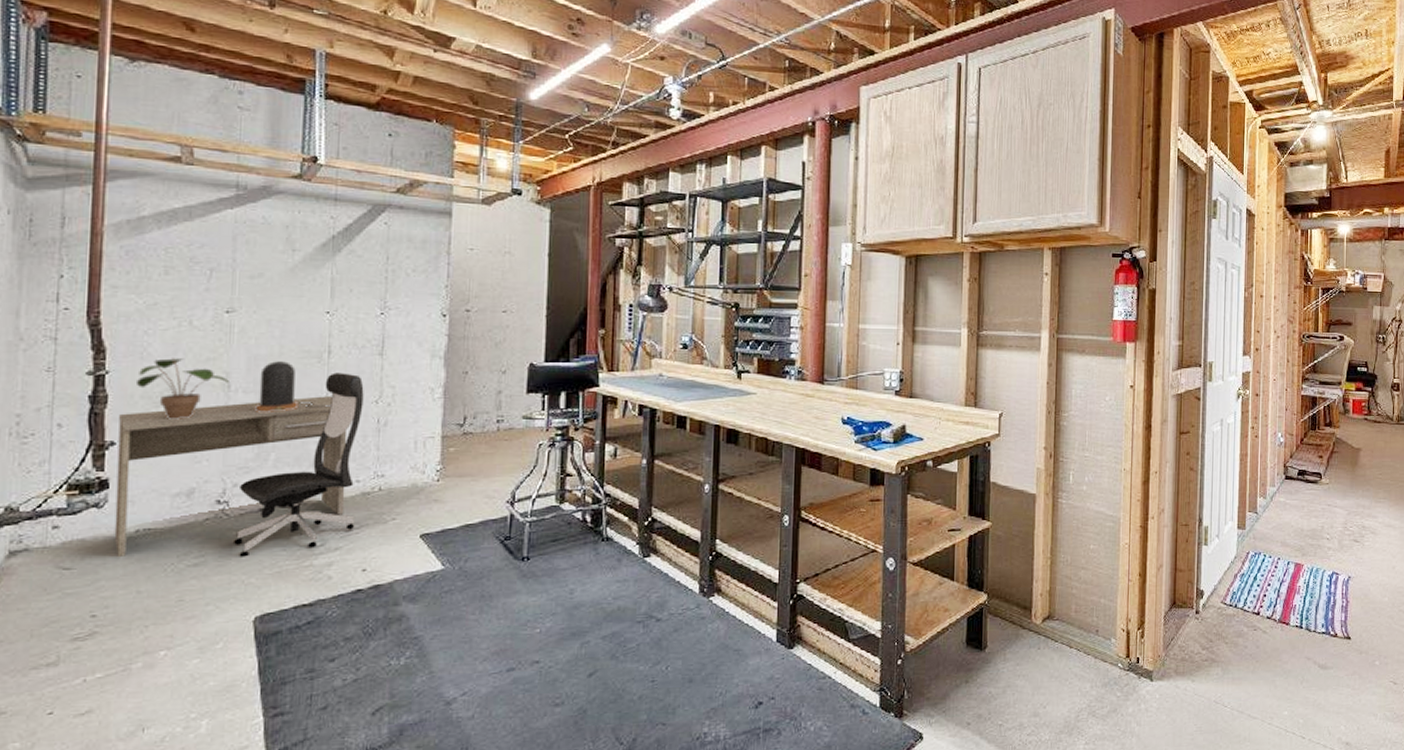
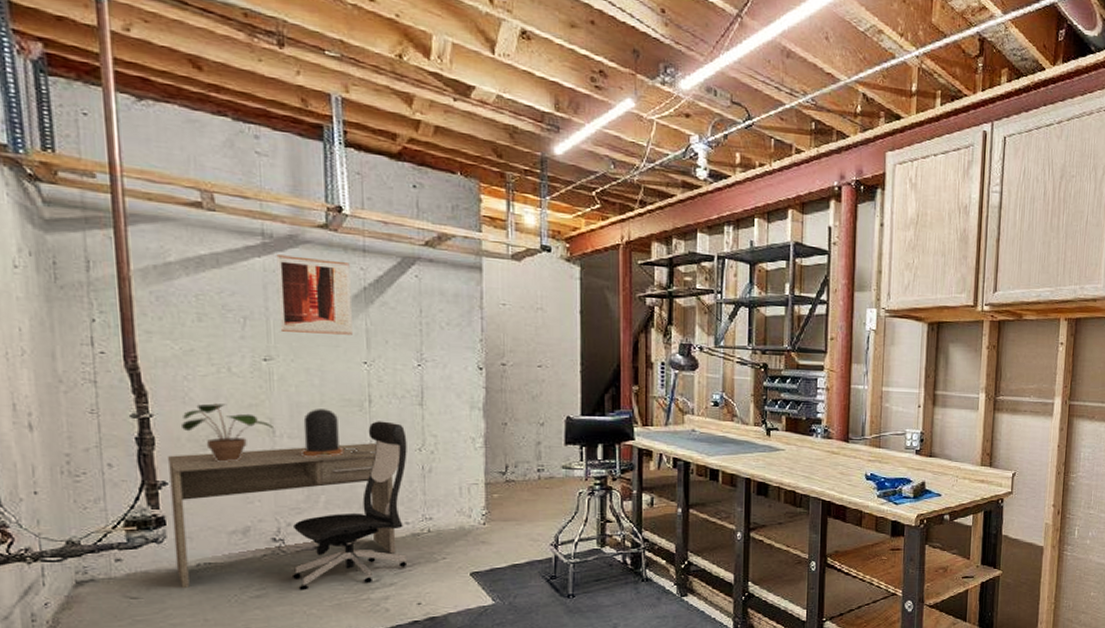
wall art: none [245,206,320,285] -> present [276,255,352,335]

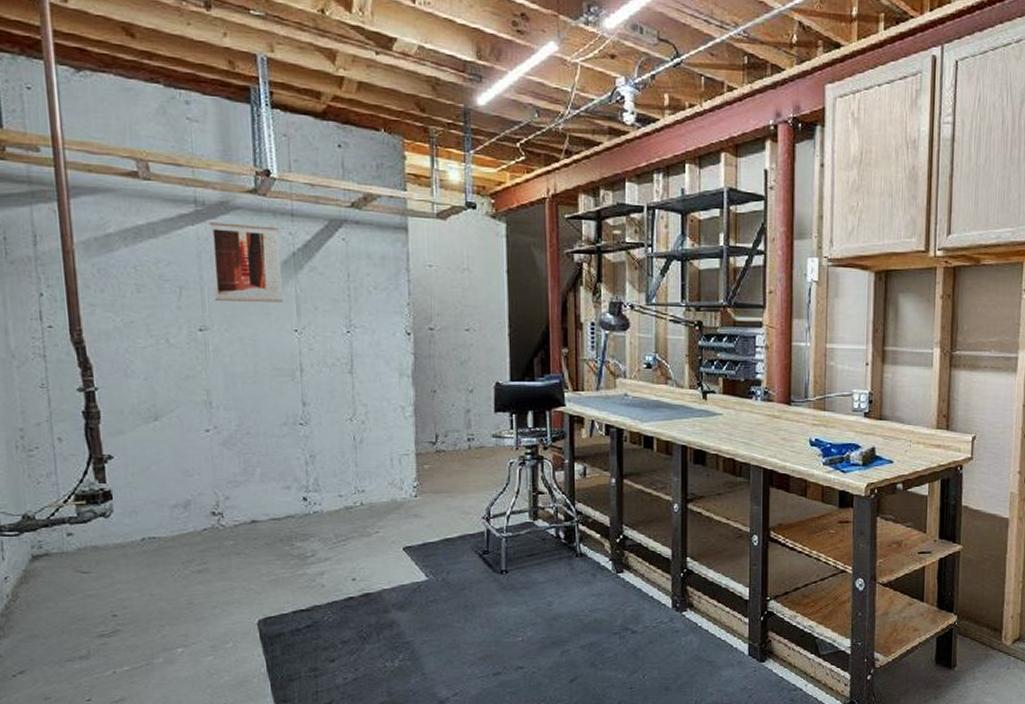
desk: present [168,443,396,588] -> none [113,413,330,562]
potted plant: present [182,403,275,462] -> none [125,375,212,435]
office chair: present [291,421,408,590] -> none [230,390,342,565]
table lamp: present [301,409,377,457] -> none [237,379,309,429]

